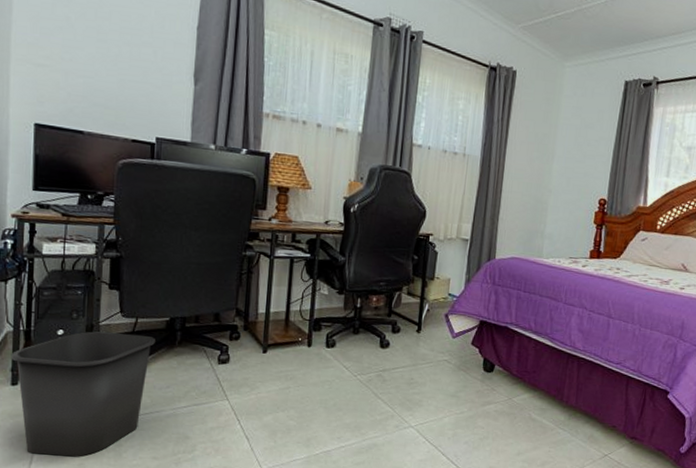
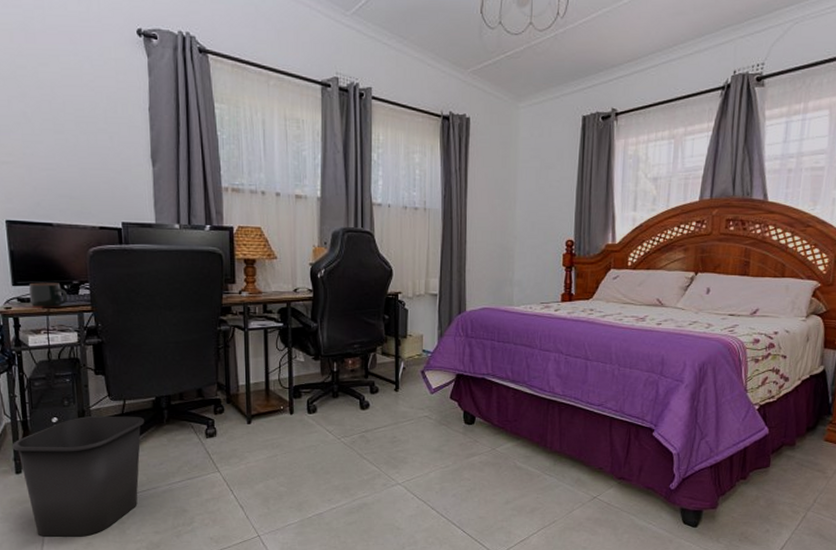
mug: none [49,189,90,217] -> present [28,282,67,308]

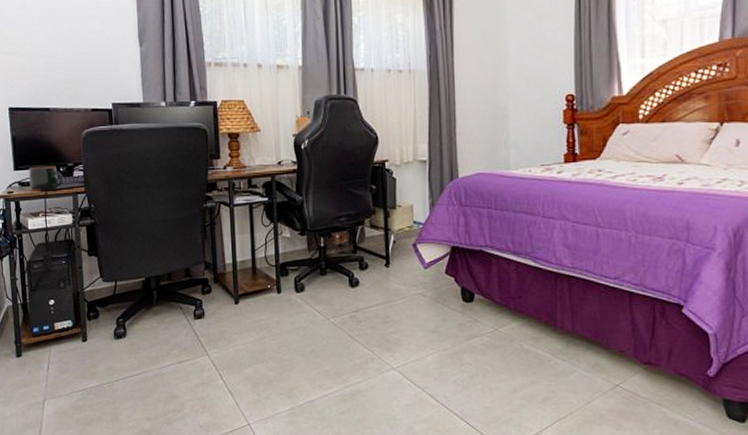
waste bin: present [12,415,144,537] -> none [13,297,135,423]

